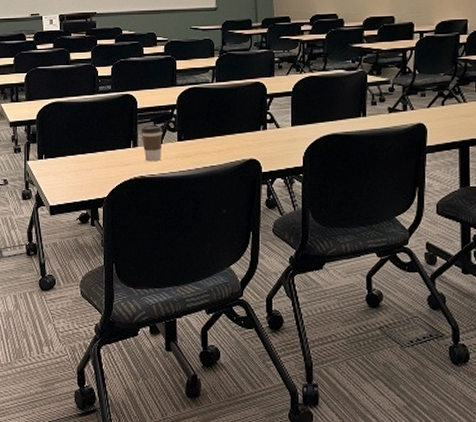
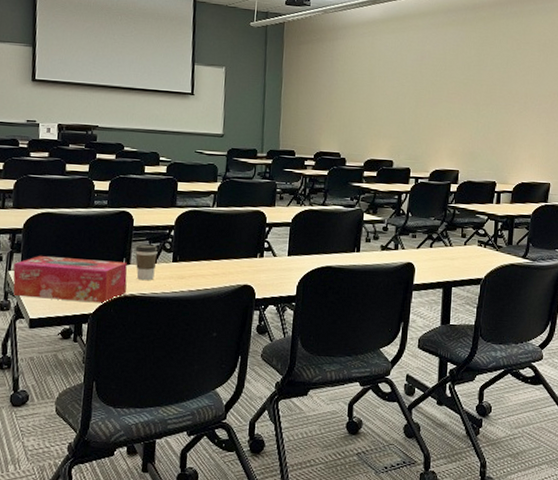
tissue box: none [31,144,137,187] -> present [13,256,128,304]

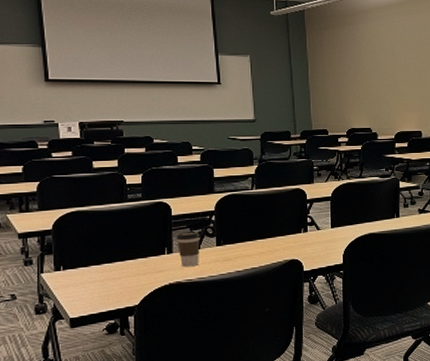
tissue box: present [13,256,128,304] -> none [46,251,172,298]

